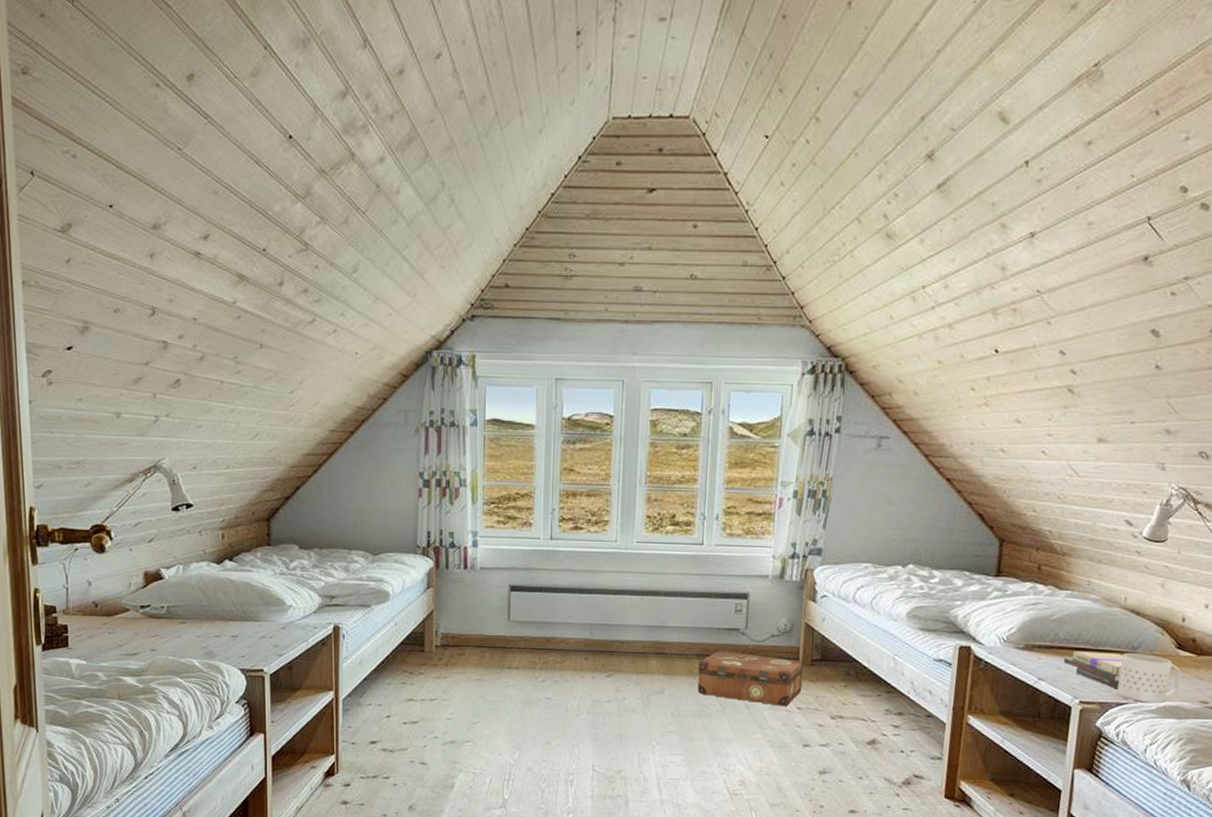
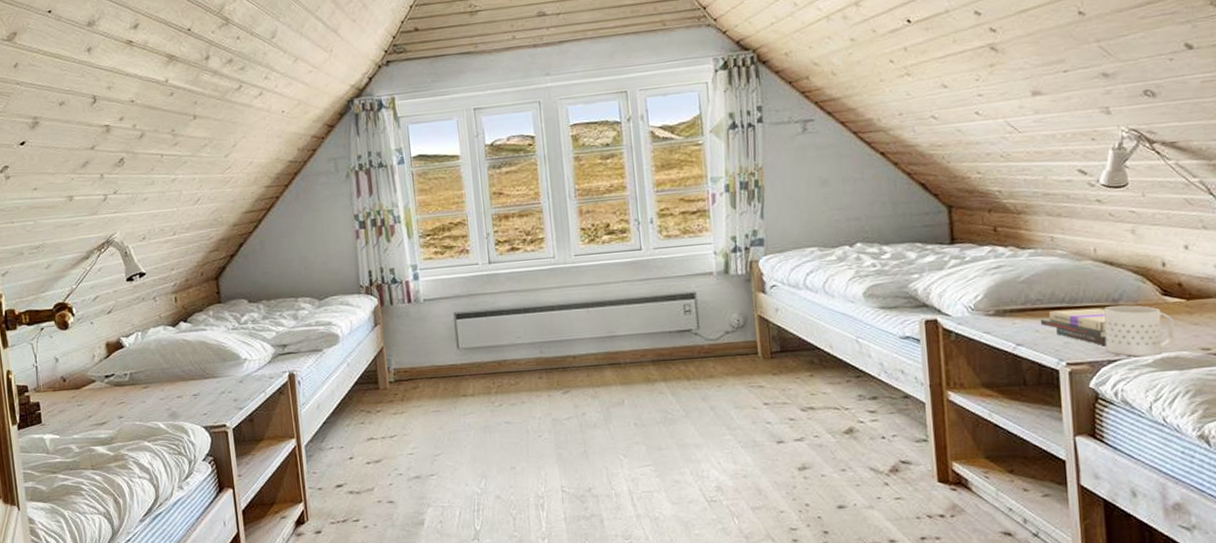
suitcase: present [697,651,804,706] -> none [654,353,766,404]

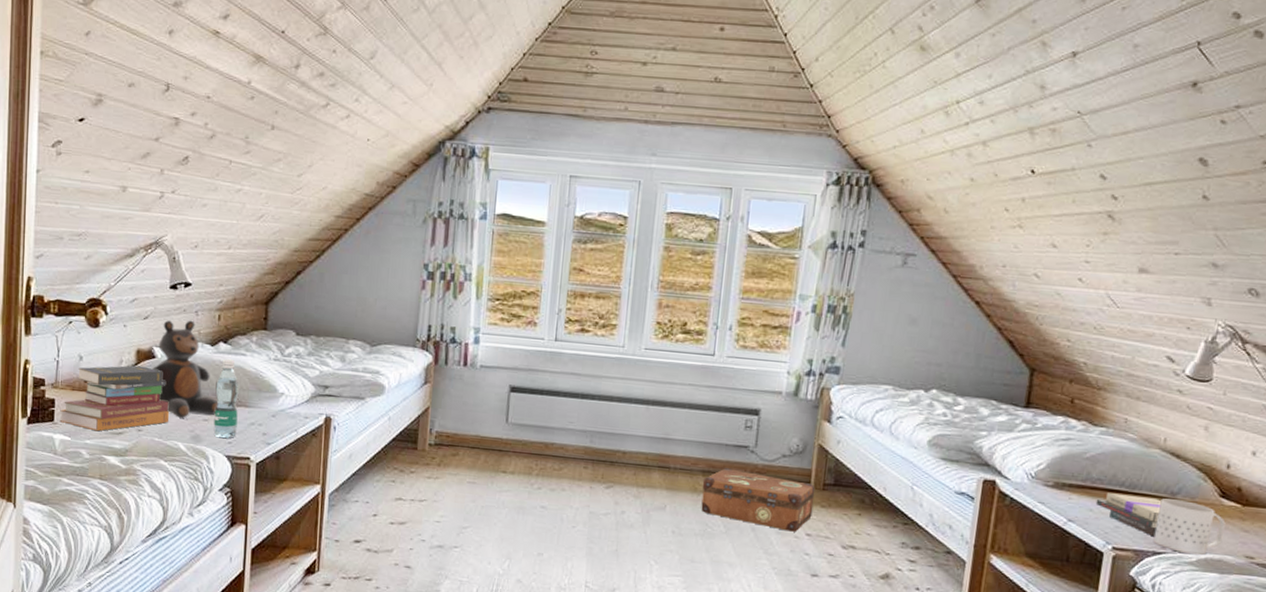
books: none [45,357,146,426] -> present [59,365,169,432]
teddy bear: none [122,306,188,399] -> present [151,320,217,418]
bottle: none [183,336,210,412] -> present [213,359,240,439]
suitcase: none [654,353,766,404] -> present [701,468,816,532]

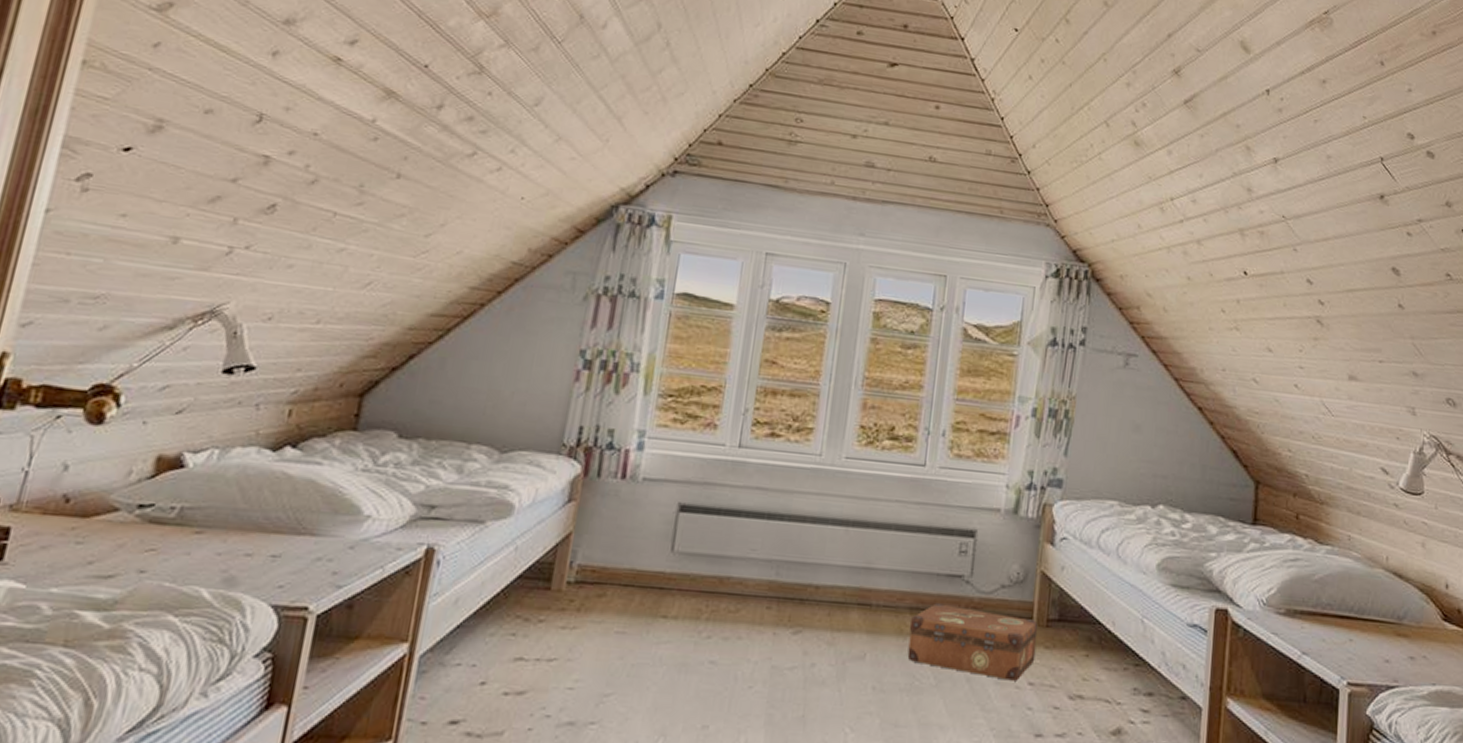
books: present [59,365,169,432] -> none [12,478,196,575]
teddy bear: present [151,320,217,418] -> none [175,416,271,553]
bottle: present [213,359,240,439] -> none [258,469,308,581]
books: present [1095,493,1162,537] -> none [1327,619,1390,669]
mug: present [1153,498,1226,556] -> none [1385,624,1450,688]

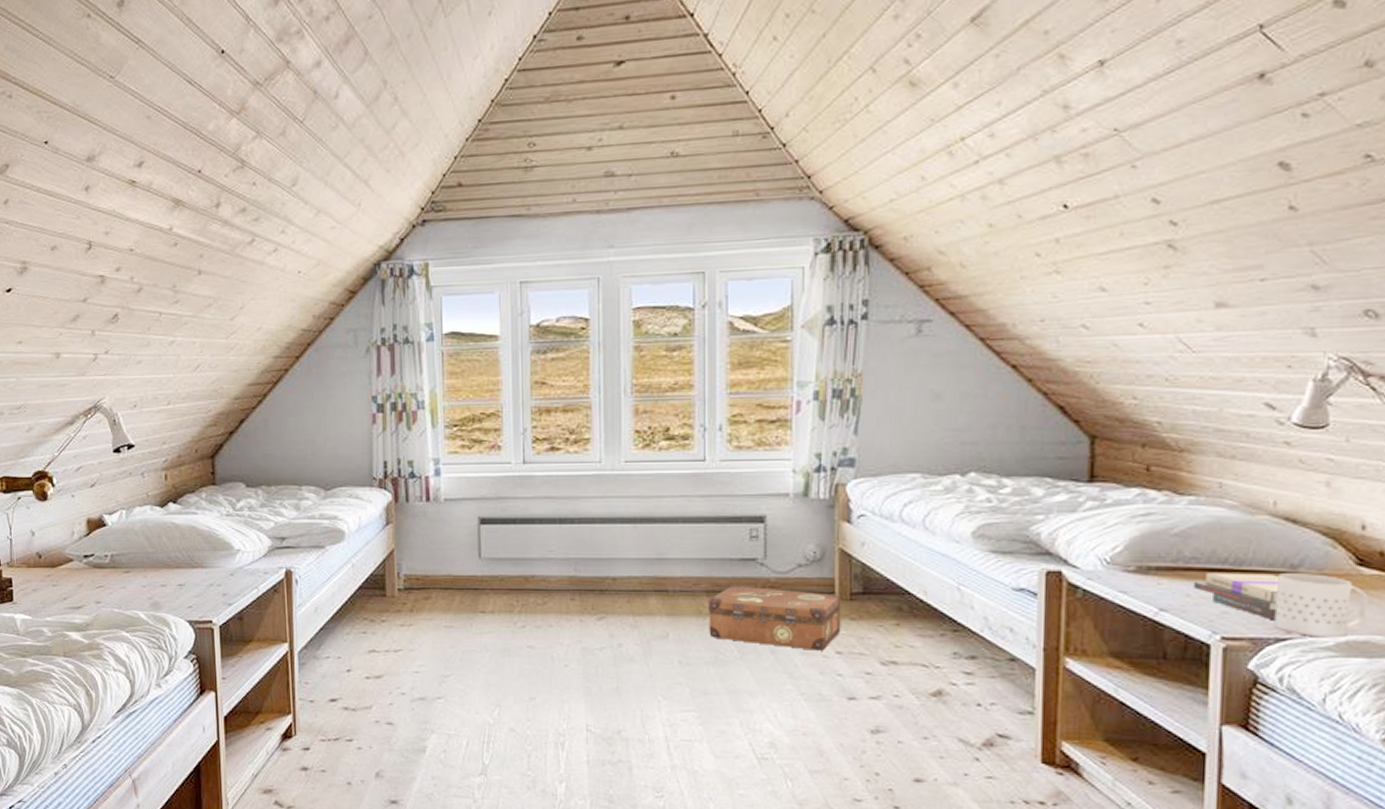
books: none [1327,619,1390,669] -> present [1193,573,1280,621]
mug: none [1385,624,1450,688] -> present [1273,573,1368,638]

